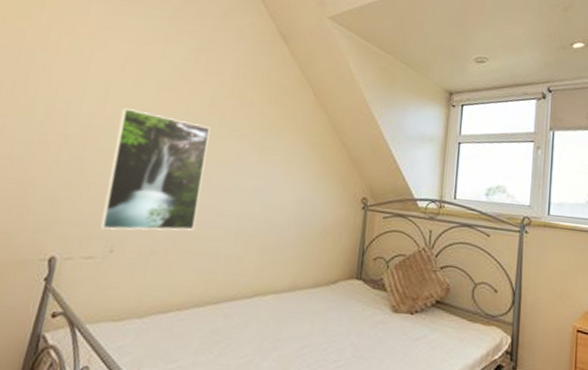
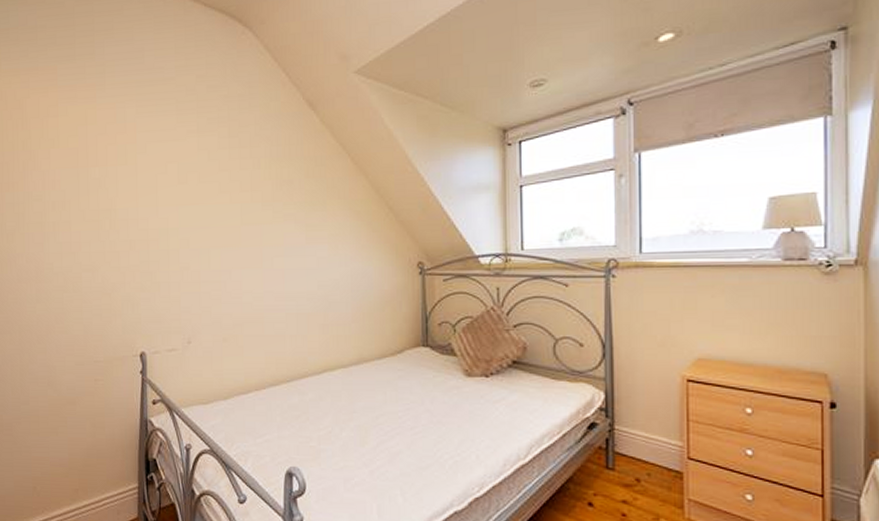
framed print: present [99,108,211,231] -> none [172,207,257,324]

